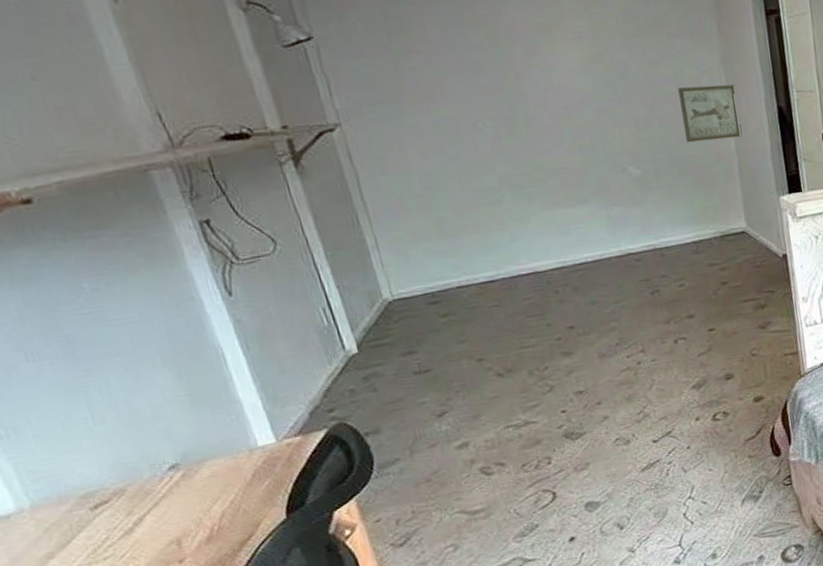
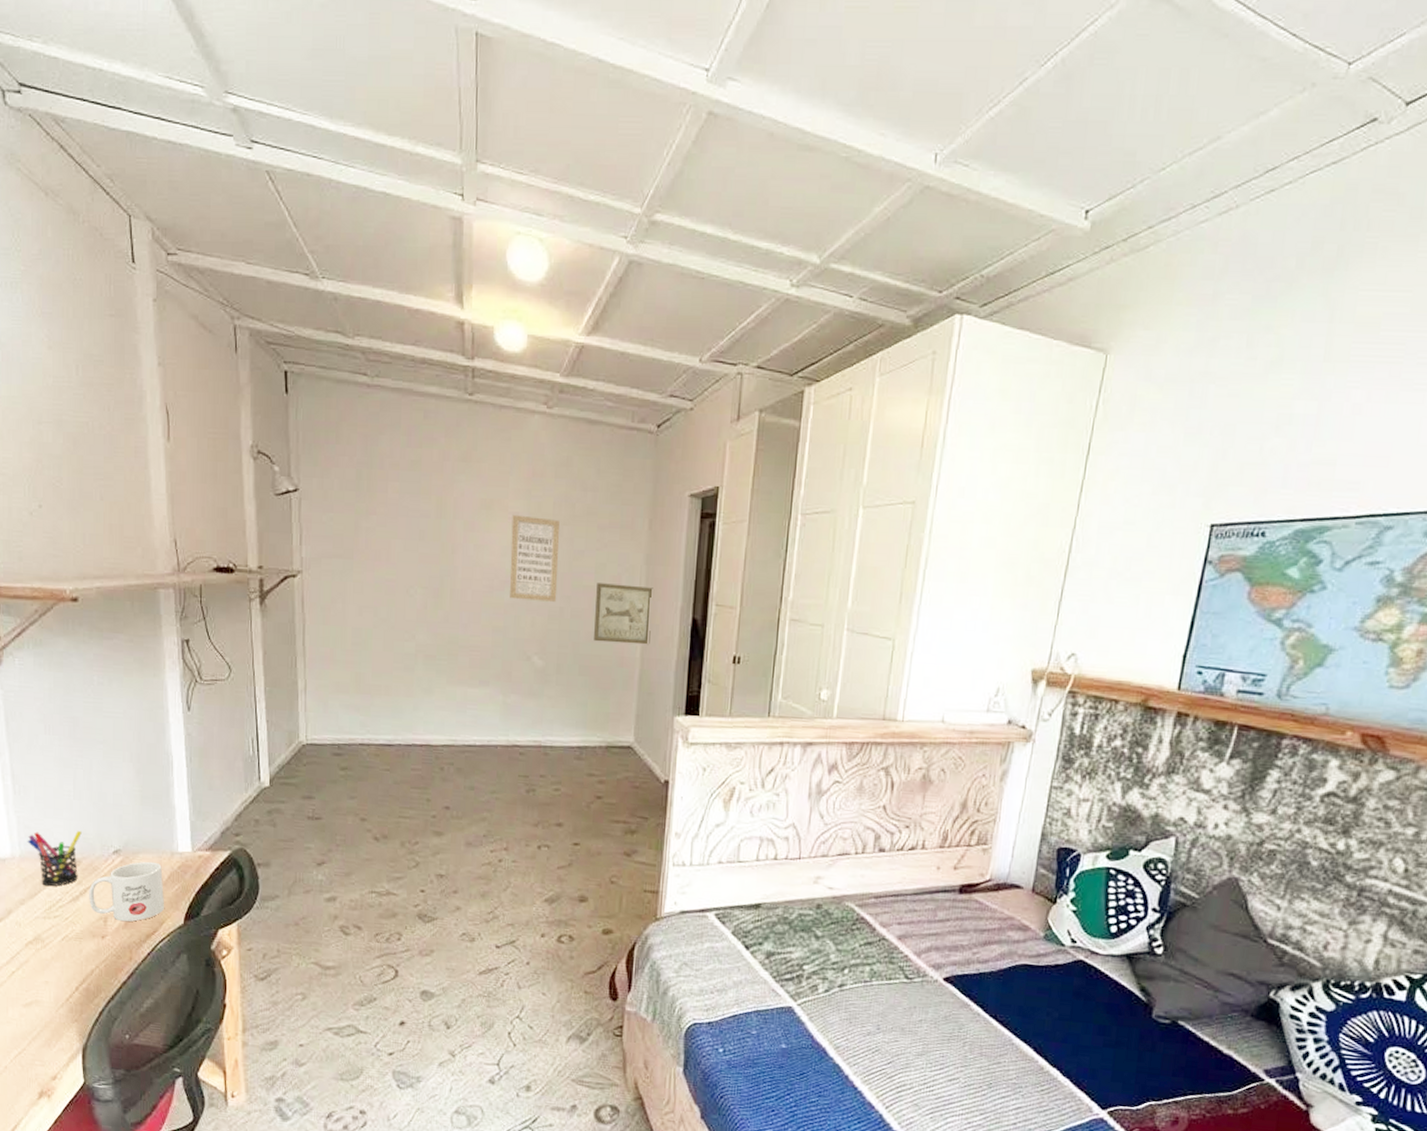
pen holder: none [36,456,126,530] -> present [27,830,82,887]
mug: none [145,464,257,539] -> present [89,861,165,922]
wall art: none [574,33,641,117] -> present [509,514,560,602]

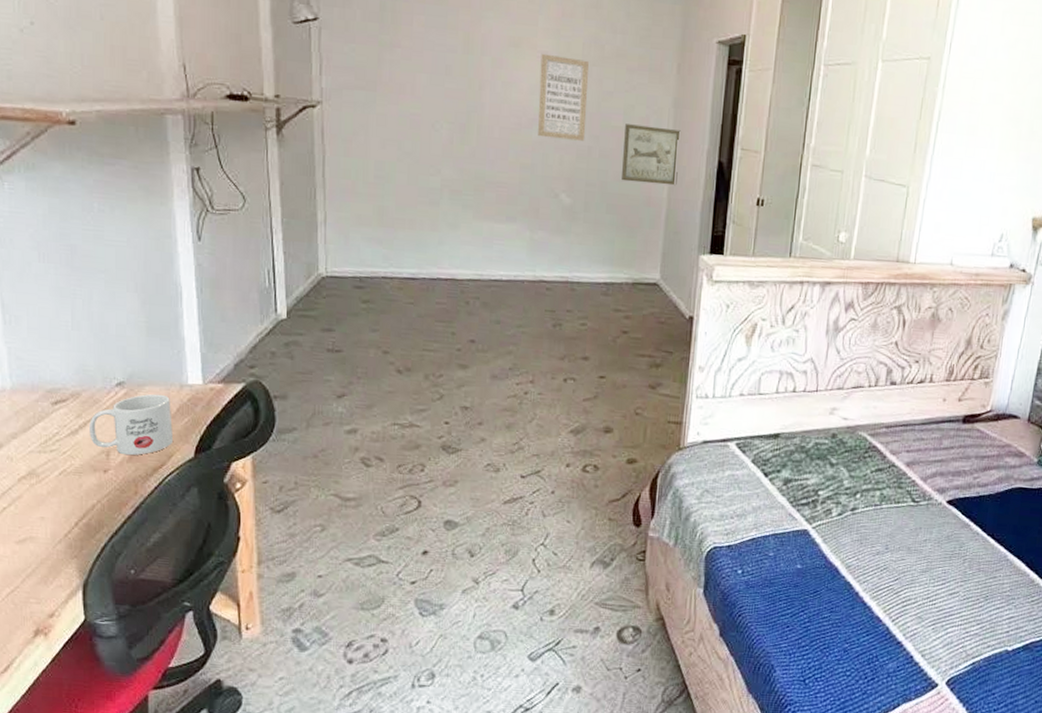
pen holder: present [27,830,82,887] -> none [19,362,81,420]

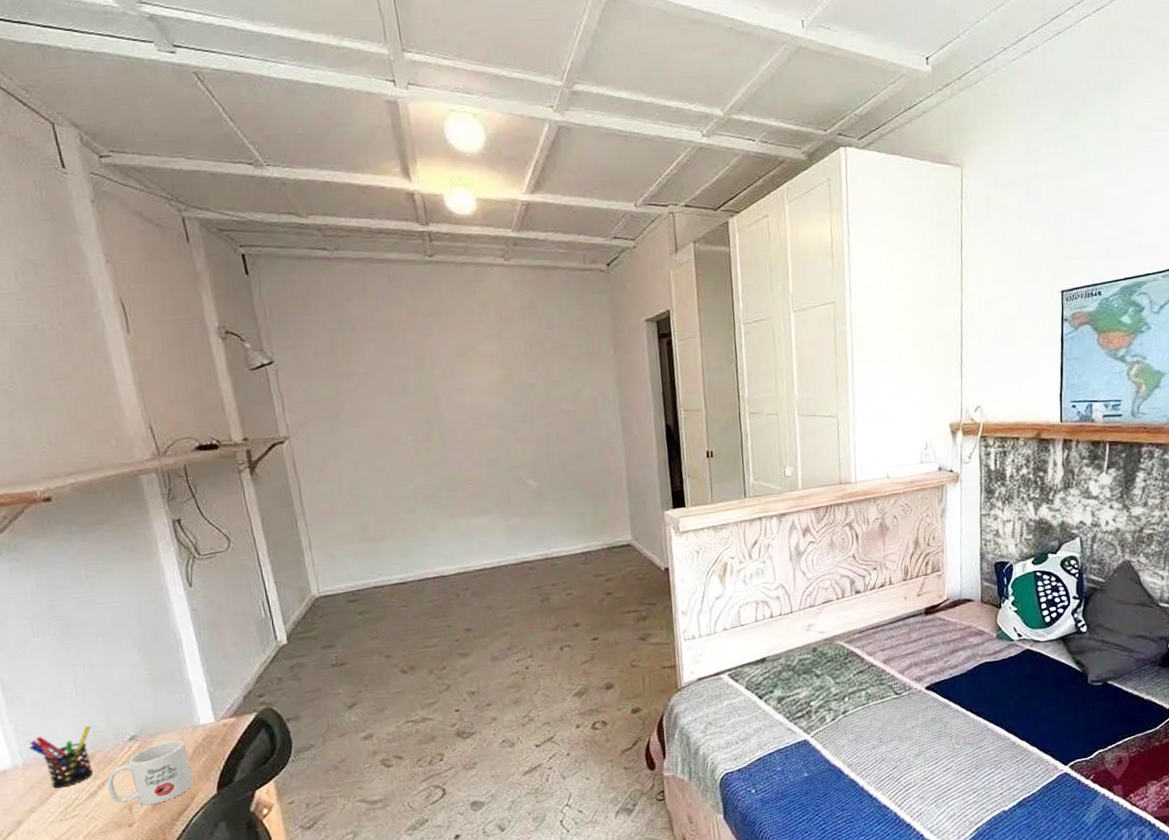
pen holder: none [19,362,81,420] -> present [29,725,93,789]
wall art: present [538,53,589,141] -> none [487,356,542,433]
wall art: present [622,124,681,186] -> none [576,404,632,458]

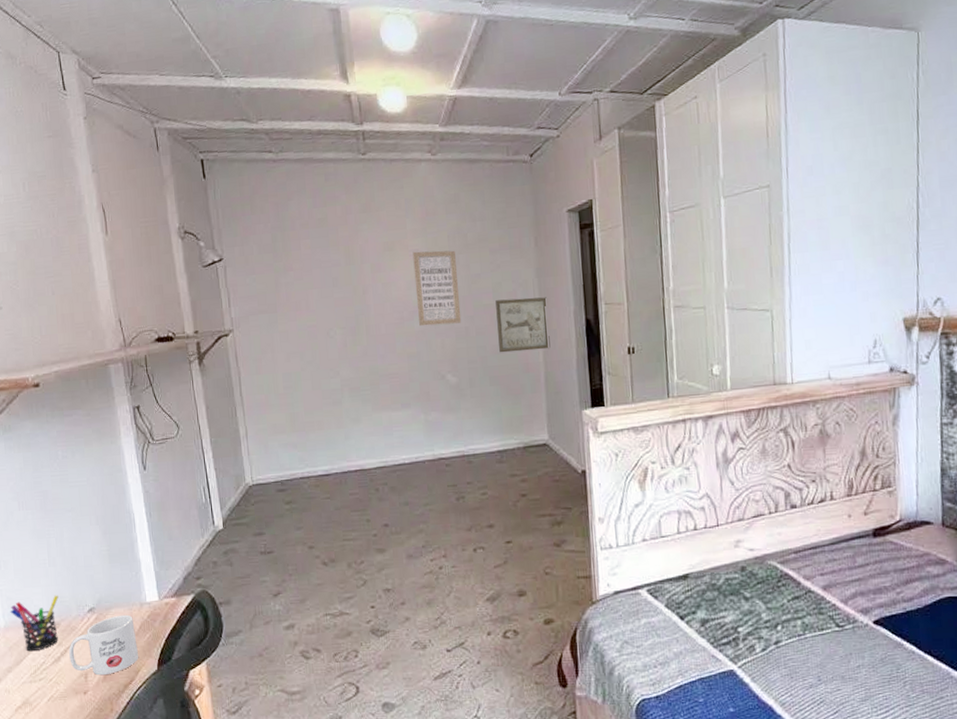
wall art: none [487,356,542,433] -> present [412,250,462,327]
wall art: none [576,404,632,458] -> present [495,297,551,353]

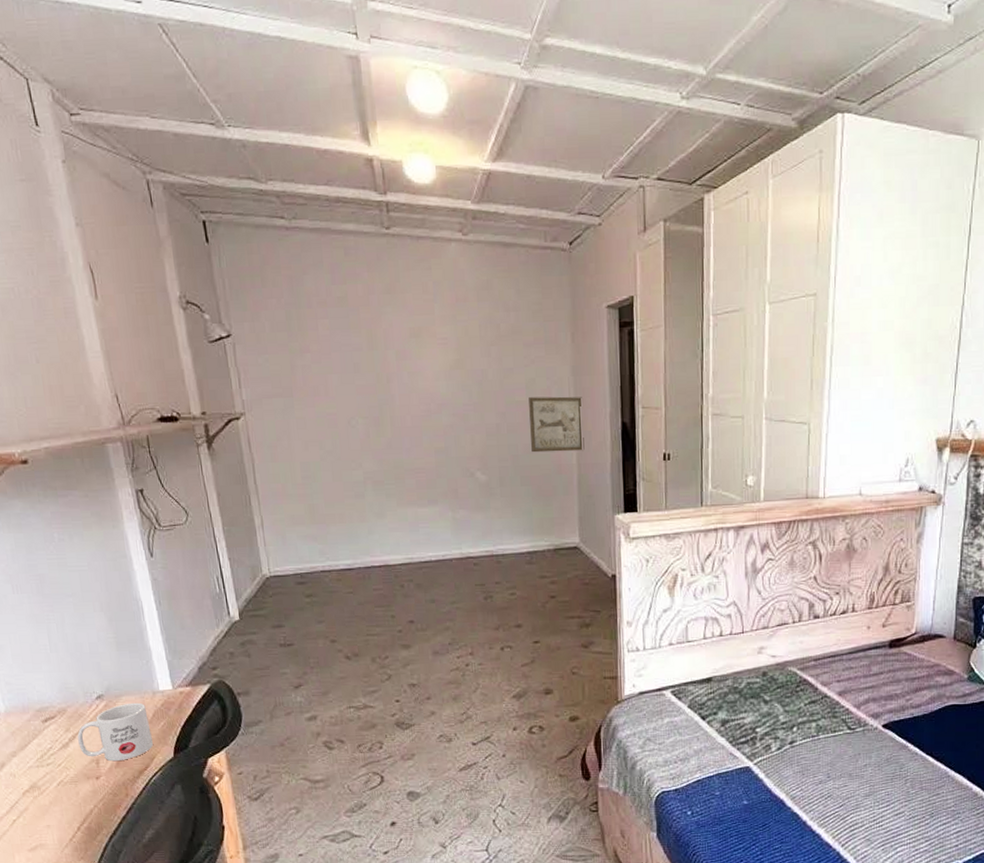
pen holder: present [10,595,59,652] -> none [10,681,65,737]
wall art: present [412,250,462,327] -> none [441,340,493,421]

